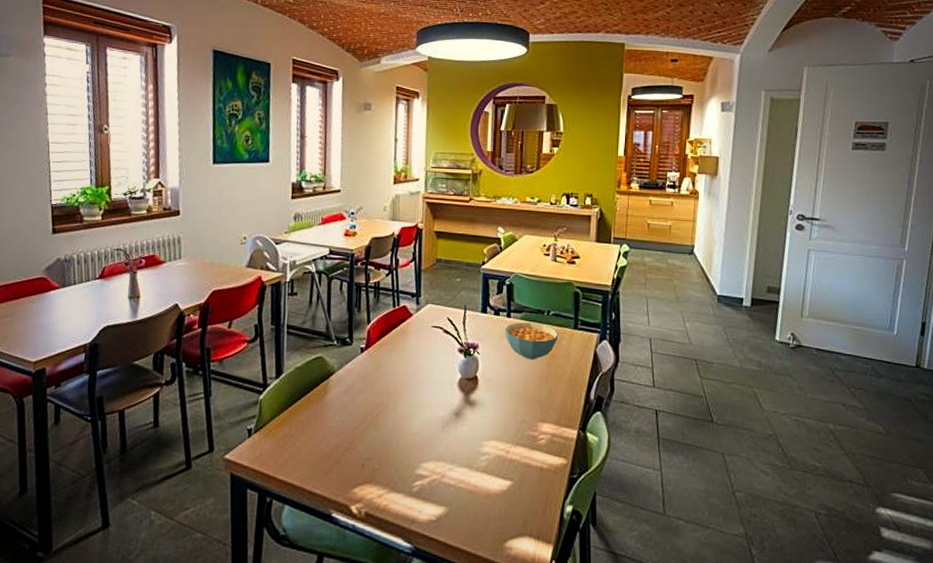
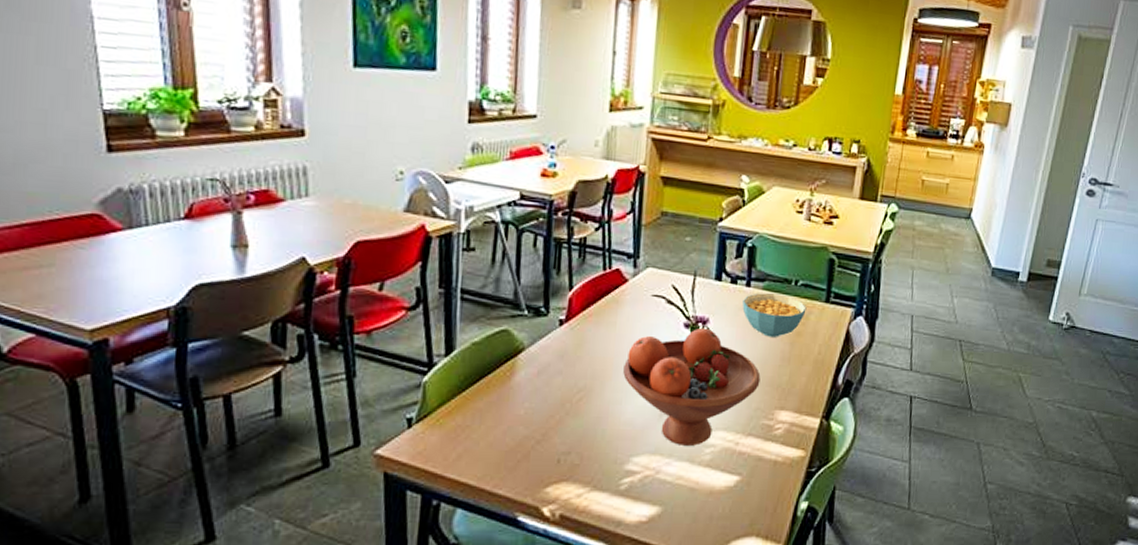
fruit bowl: none [412,352,524,453] -> present [623,327,761,446]

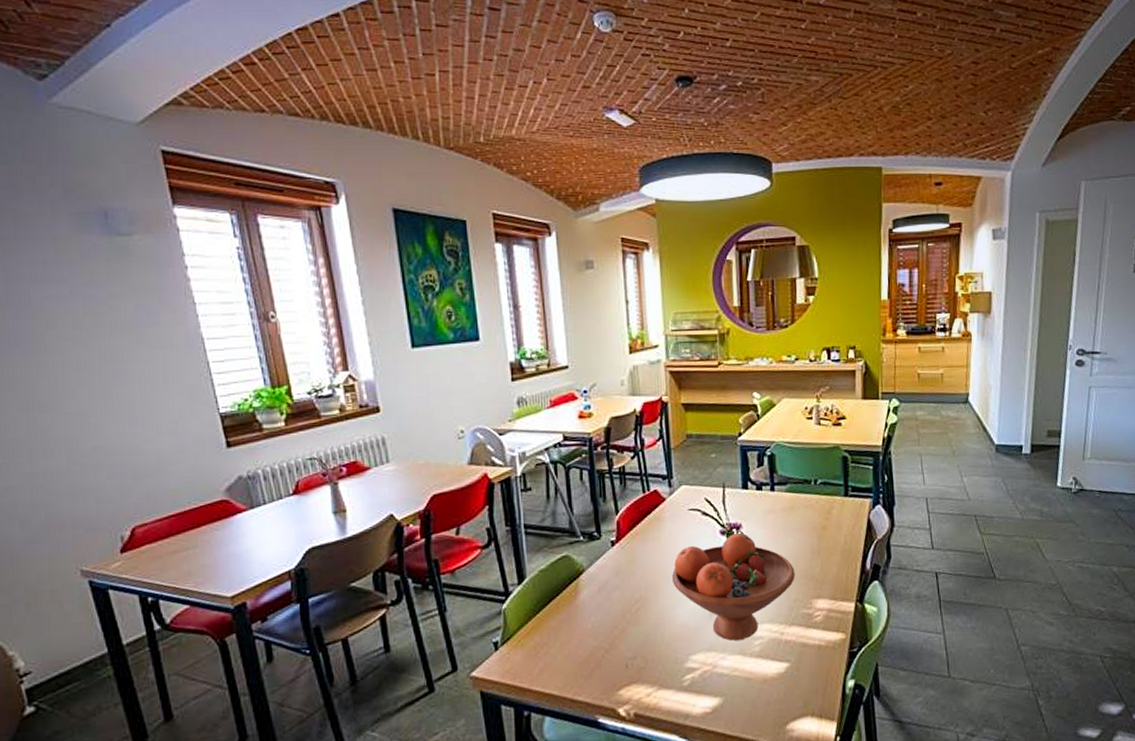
cereal bowl: present [742,293,807,337] -> none [770,494,828,534]

